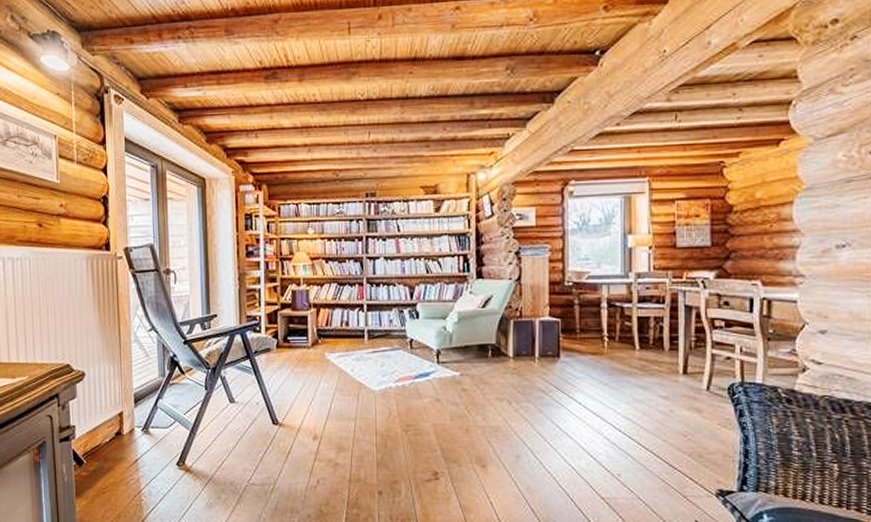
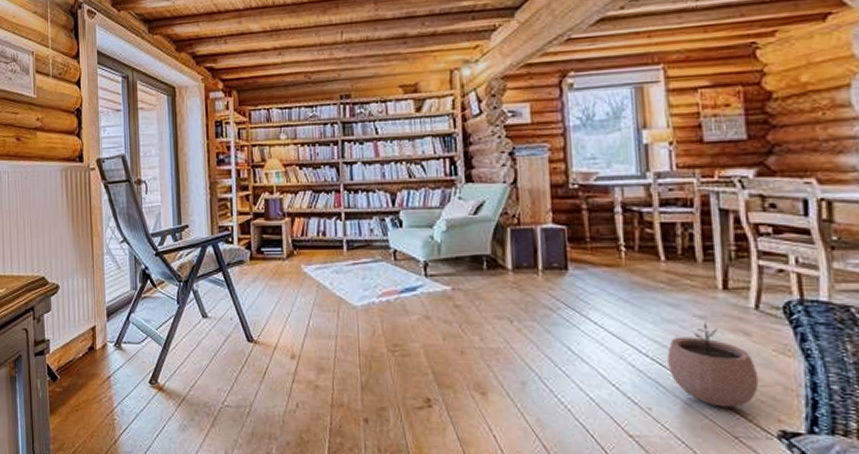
plant pot: none [636,402,705,472] -> present [667,322,759,408]

